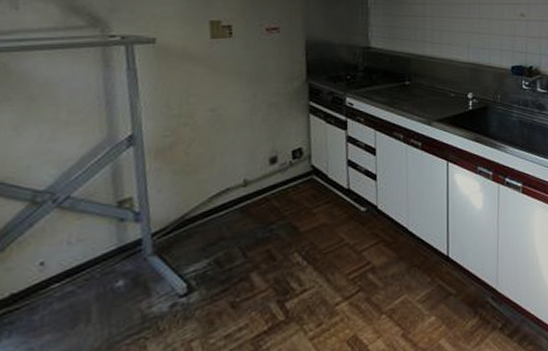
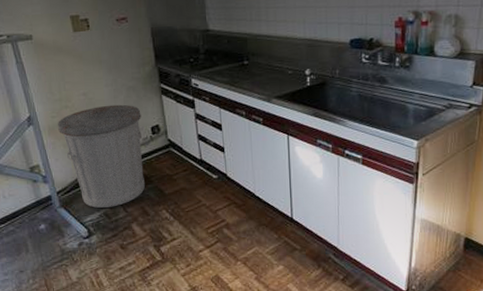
trash can: none [169,123,282,254] -> present [58,104,145,208]

